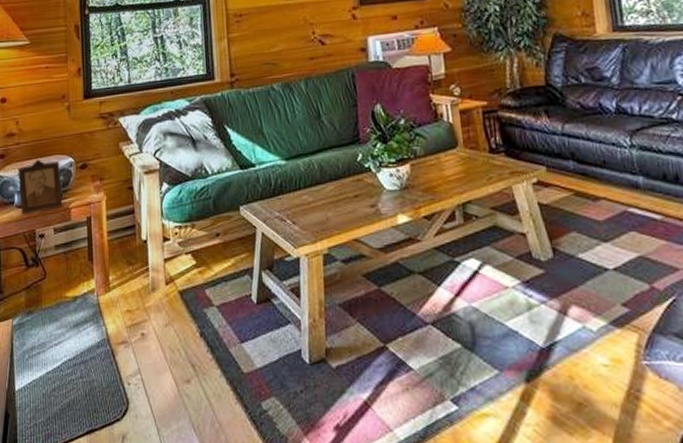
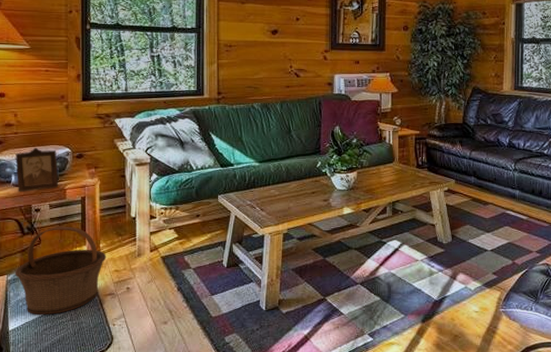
basket: none [20,255,117,370] -> present [14,227,107,314]

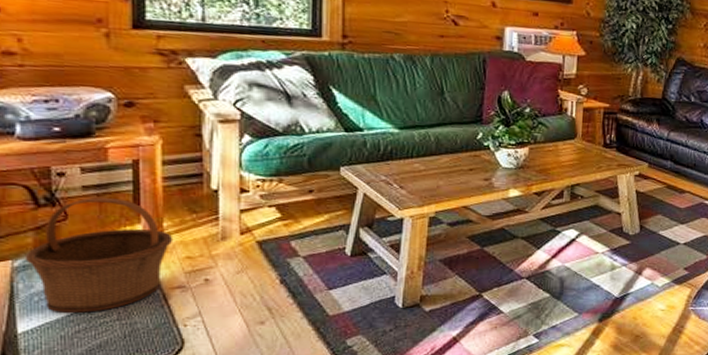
photo frame: present [15,147,59,192] -> none [21,87,96,148]

